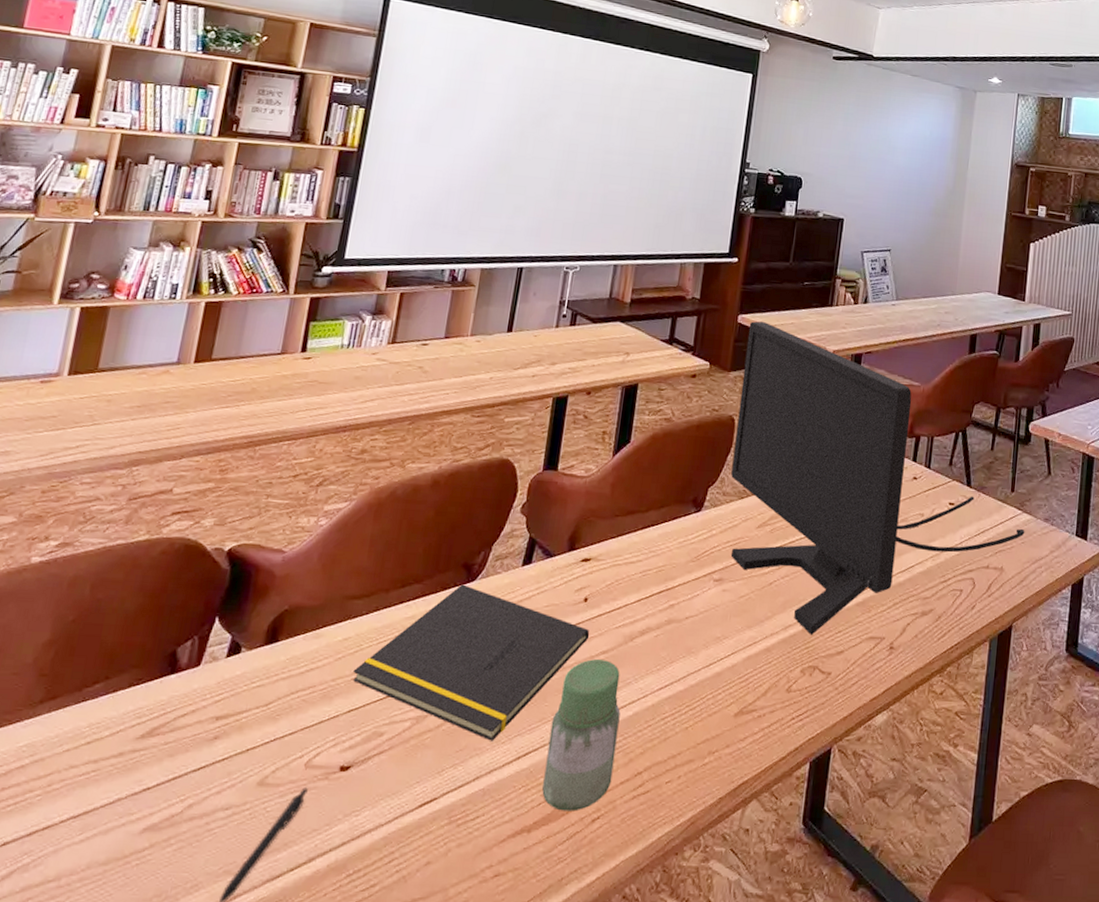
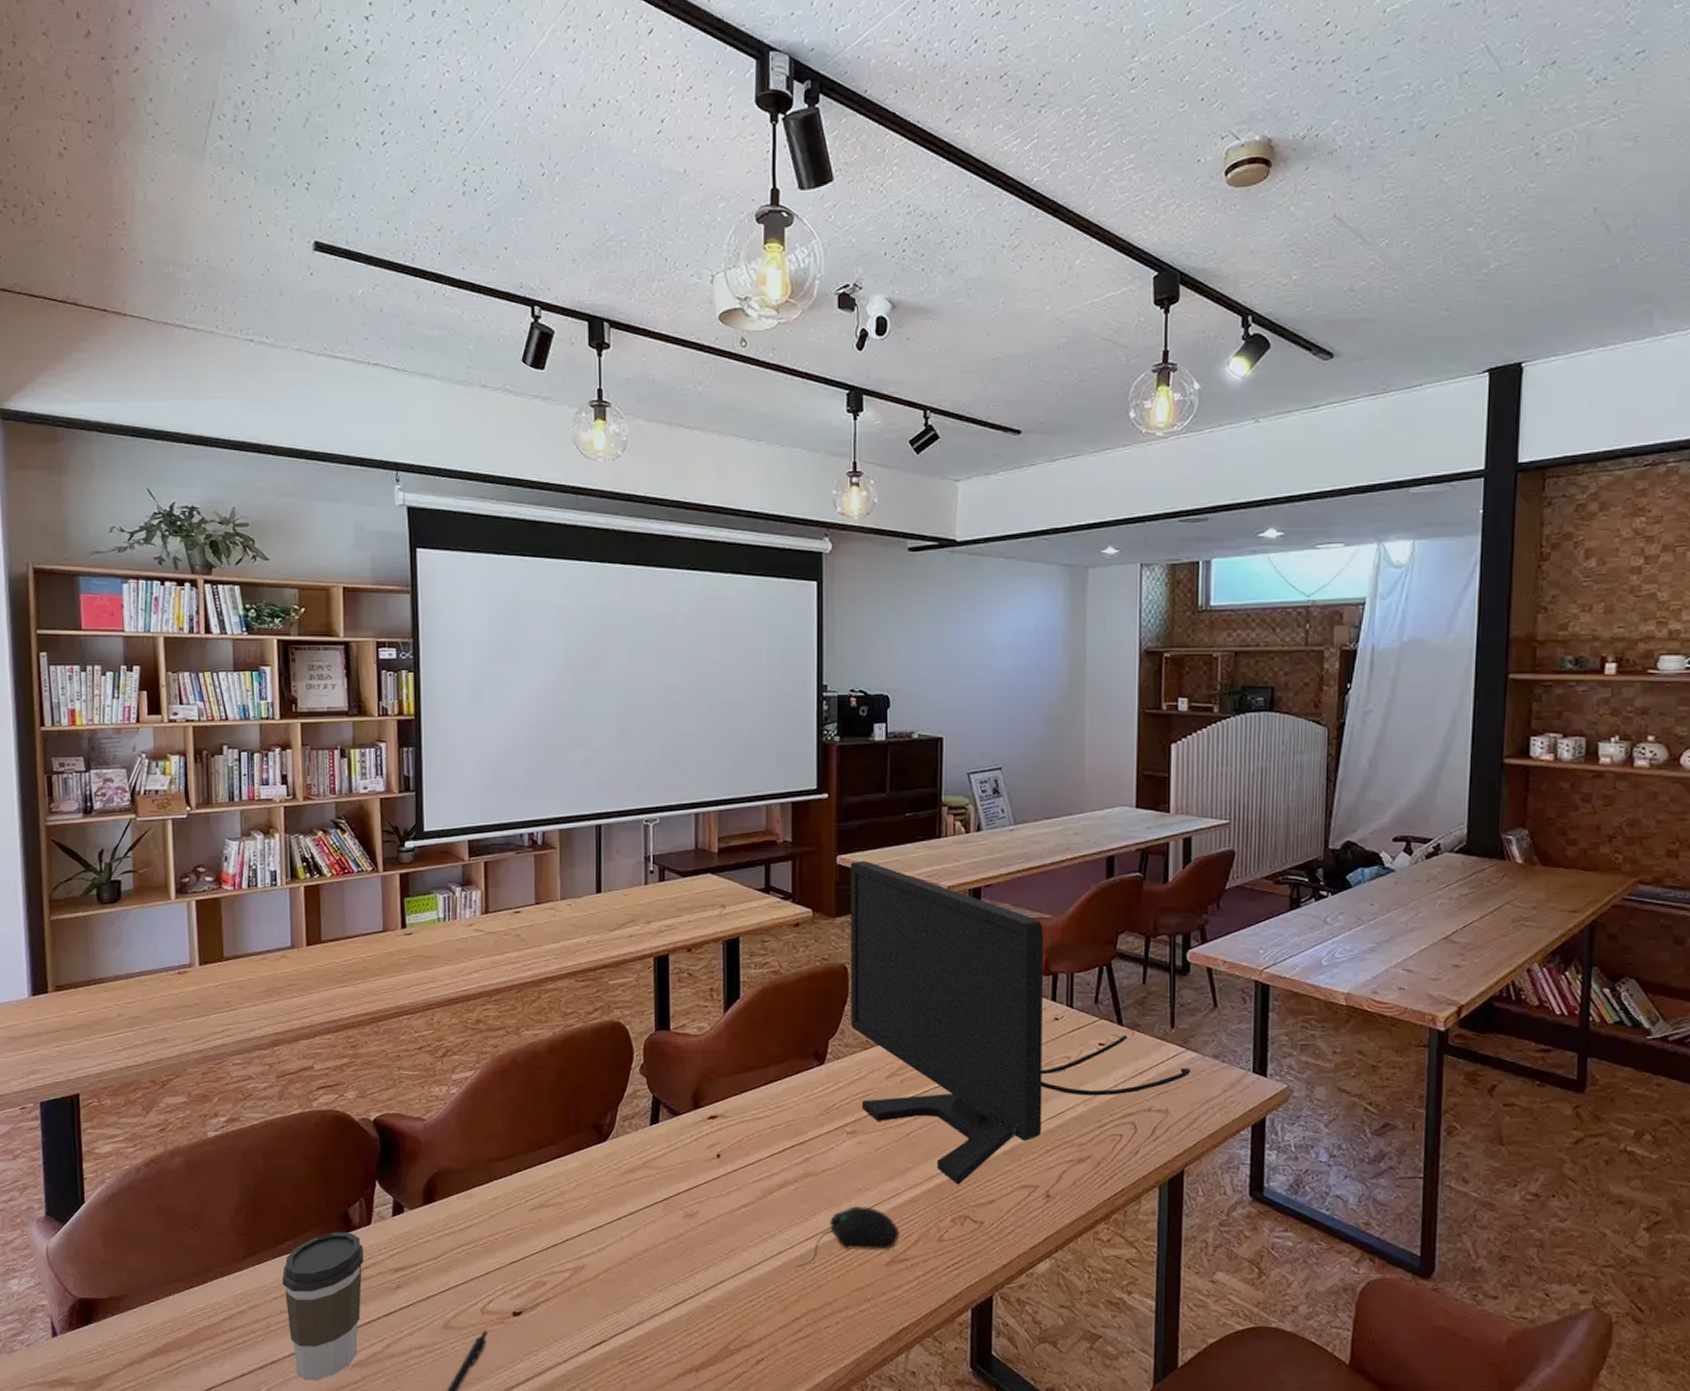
coffee cup: none [72,673,186,849] -> present [282,1232,364,1380]
notepad: present [353,584,590,741] -> none [508,1144,728,1290]
jar: present [542,659,621,812] -> none [703,1213,770,1354]
computer mouse: none [645,655,751,719] -> present [795,1206,900,1269]

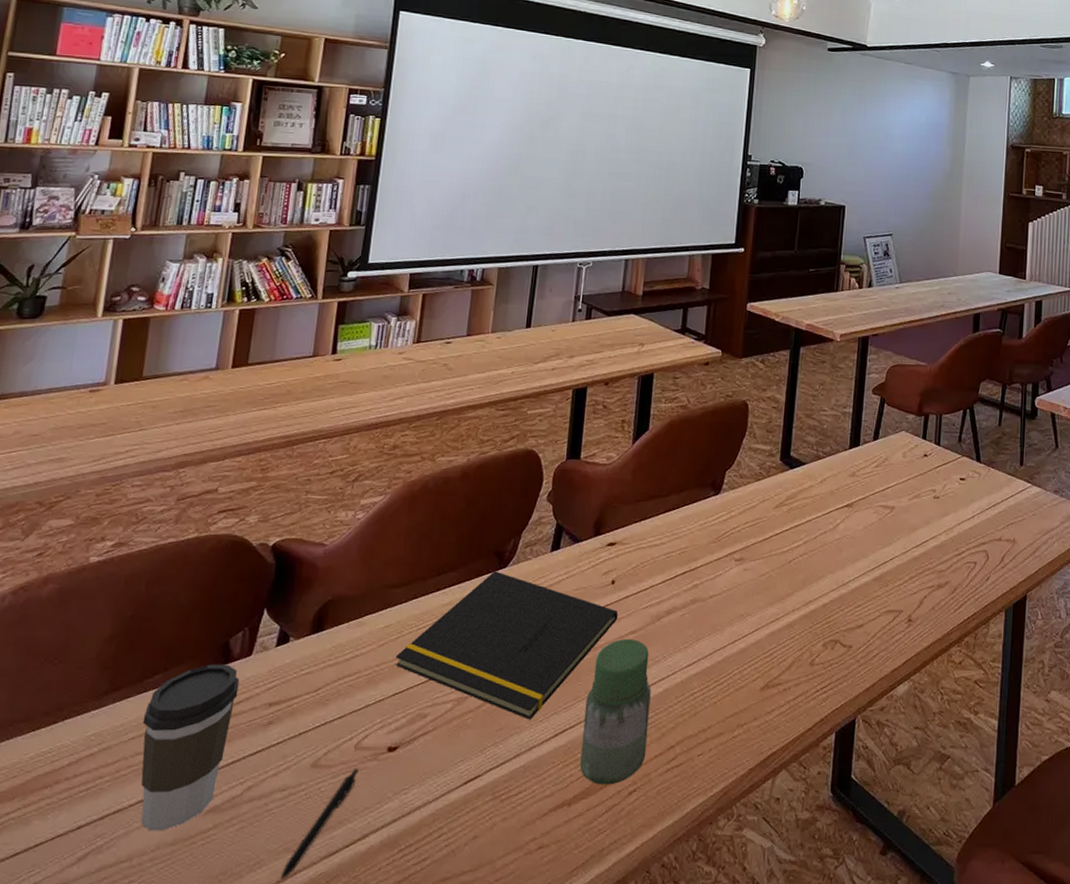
notepad: none [508,1144,728,1290] -> present [395,571,619,720]
jar: none [703,1213,770,1354] -> present [580,639,651,785]
computer mouse: present [795,1206,900,1269] -> none [675,632,776,695]
computer monitor: present [850,860,1191,1185] -> none [747,308,1035,610]

